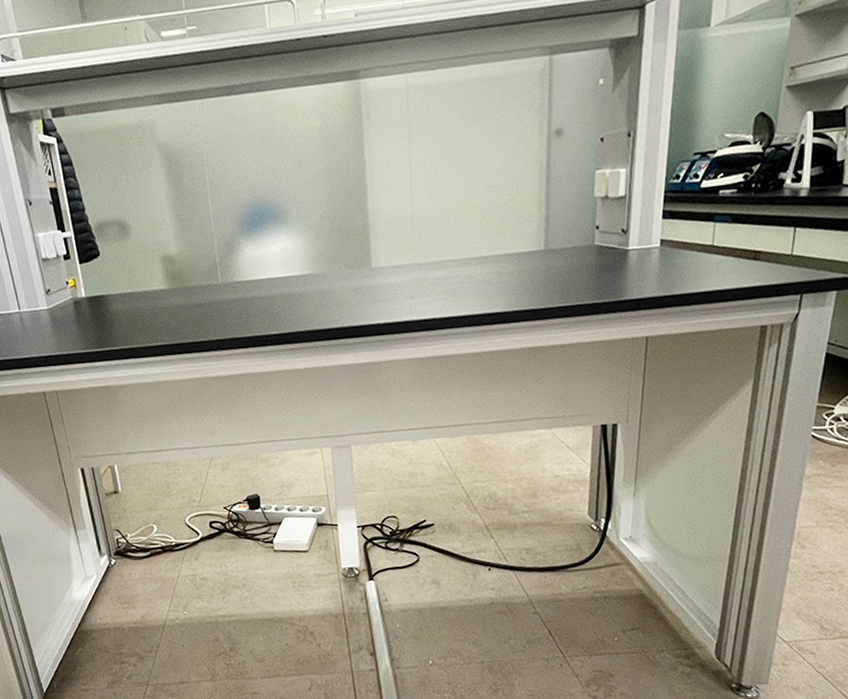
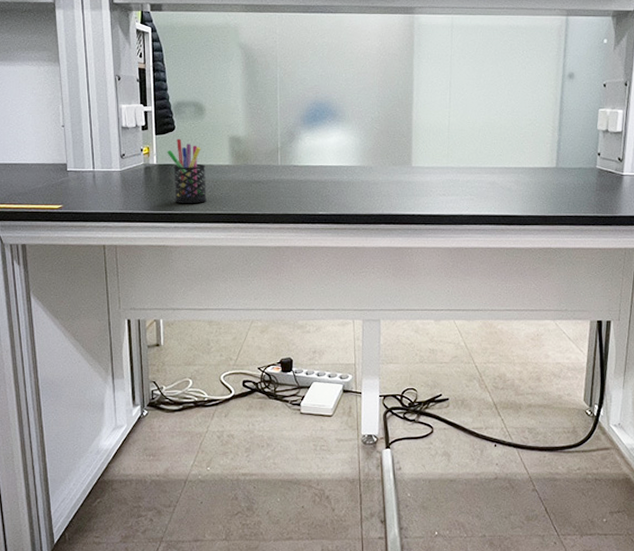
pen holder: none [95,265,145,339] -> present [167,138,207,204]

